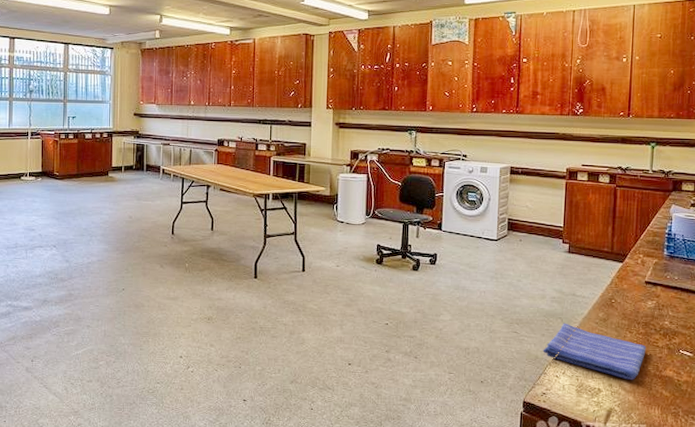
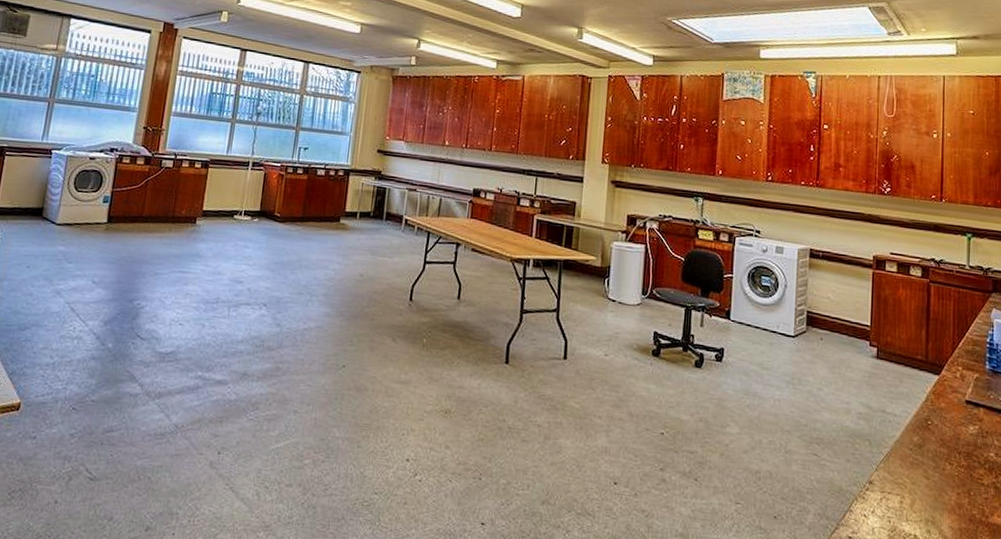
dish towel: present [543,323,647,380] -> none [848,446,970,526]

